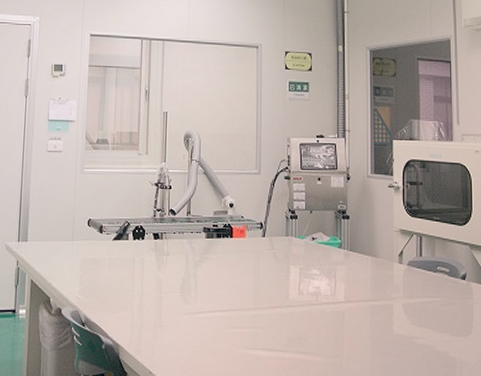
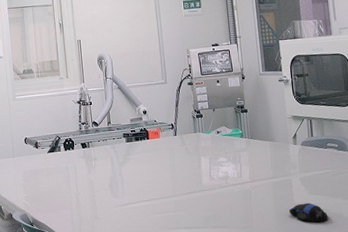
computer mouse: none [387,335,431,359] -> present [289,202,328,222]

